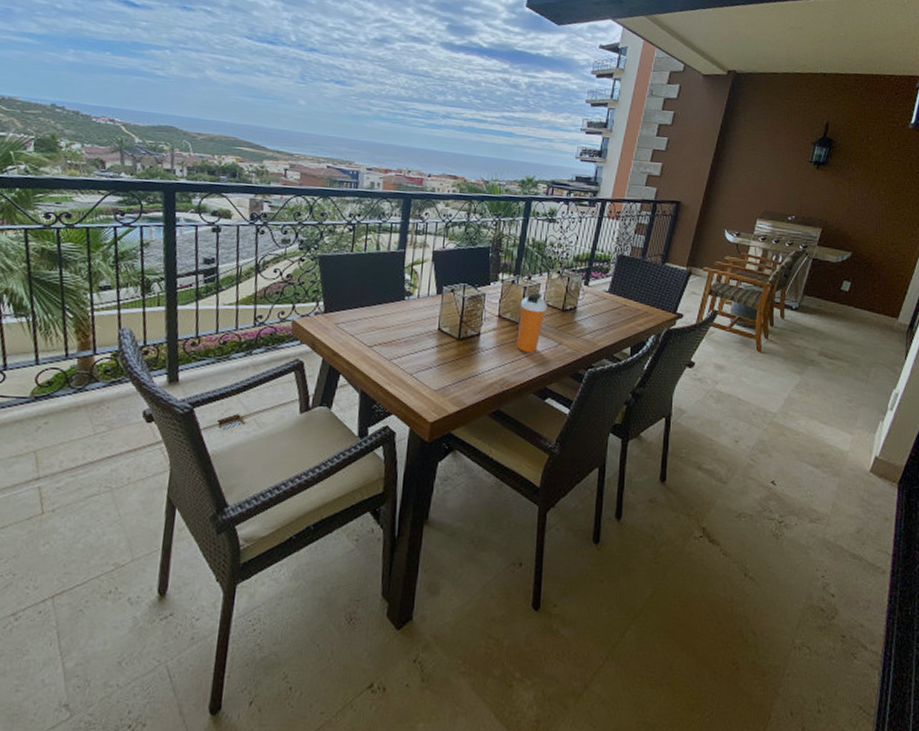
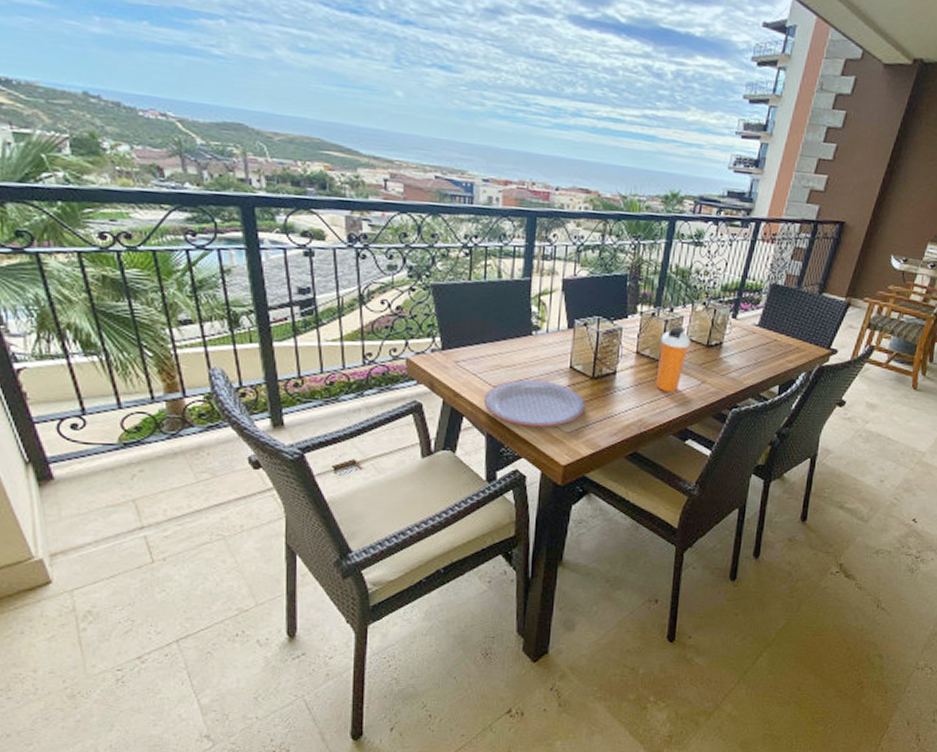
plate: none [359,340,453,385] -> present [483,379,586,427]

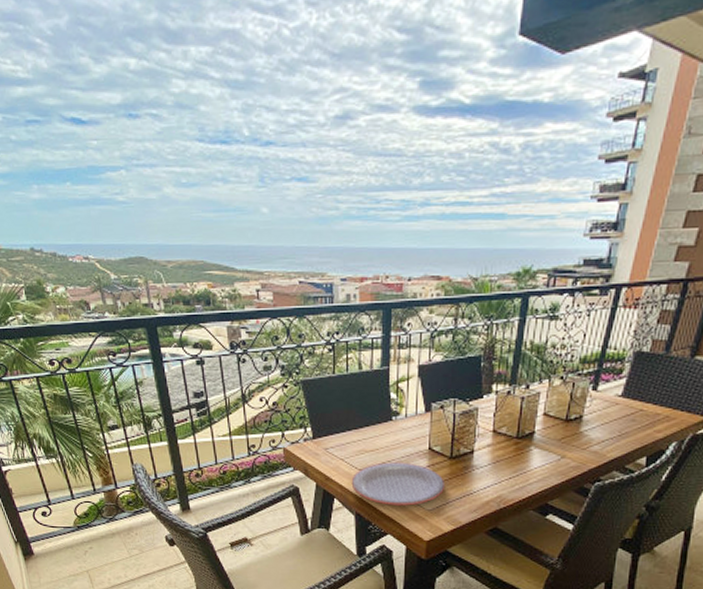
shaker bottle: present [655,327,691,393] -> none [513,403,549,469]

